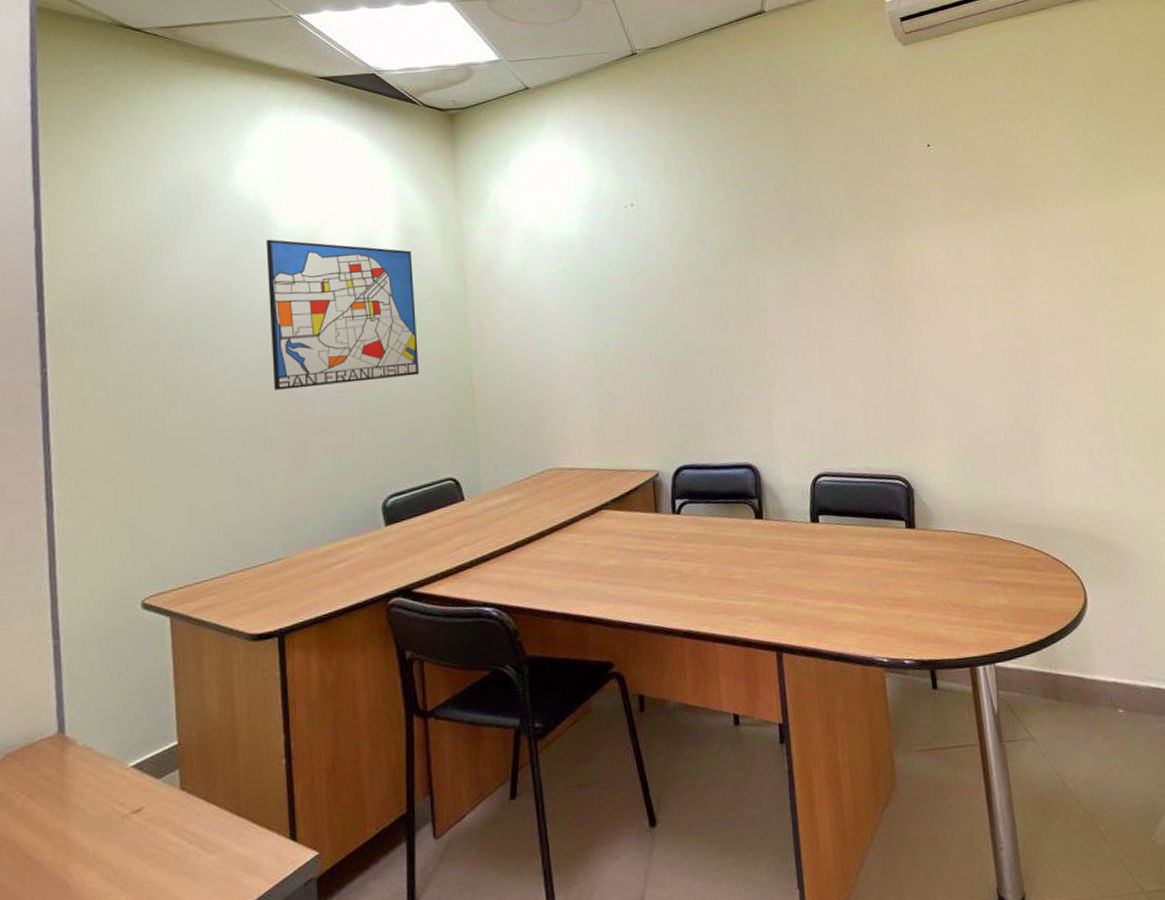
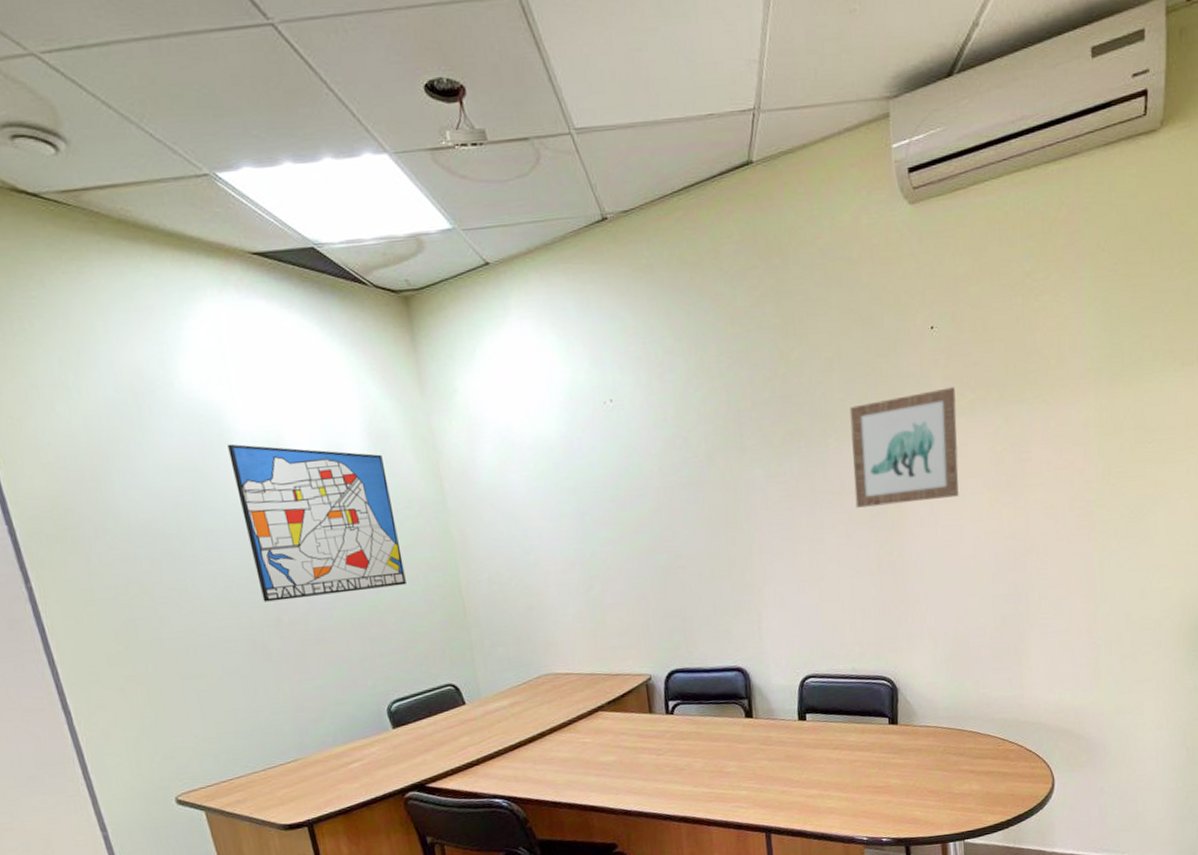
wall art: none [855,197,963,306] -> present [849,387,959,509]

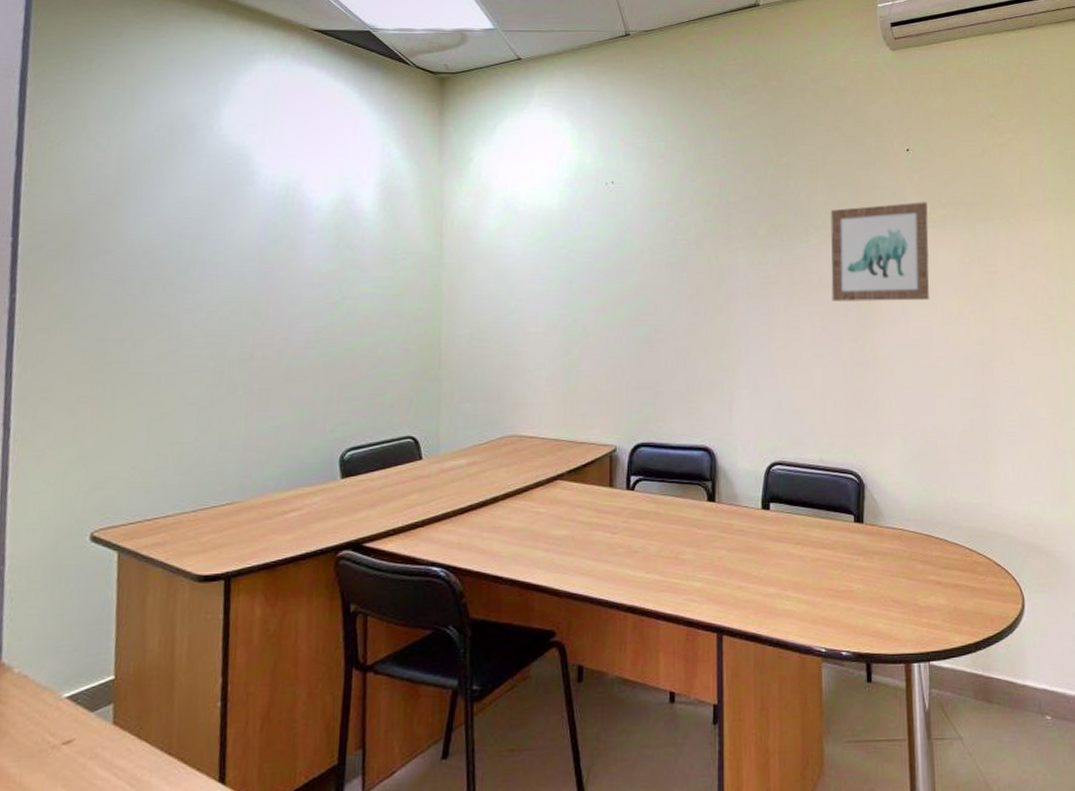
wall art: present [227,443,407,602] -> none [242,185,391,335]

